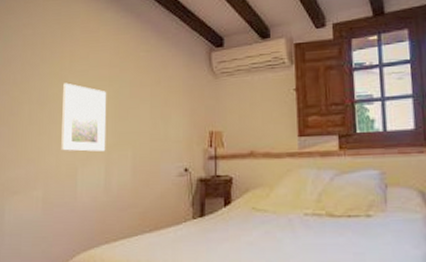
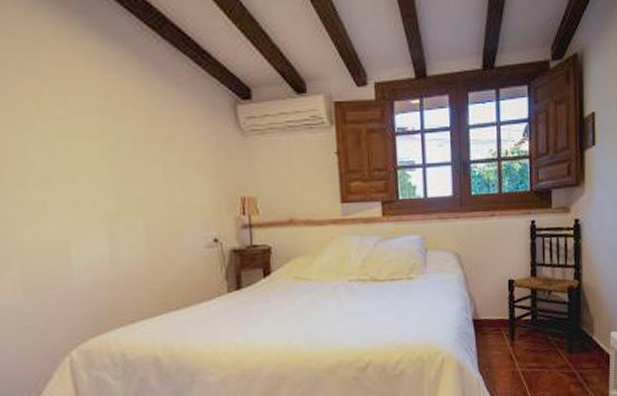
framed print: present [61,83,107,152] -> none [30,133,107,222]

